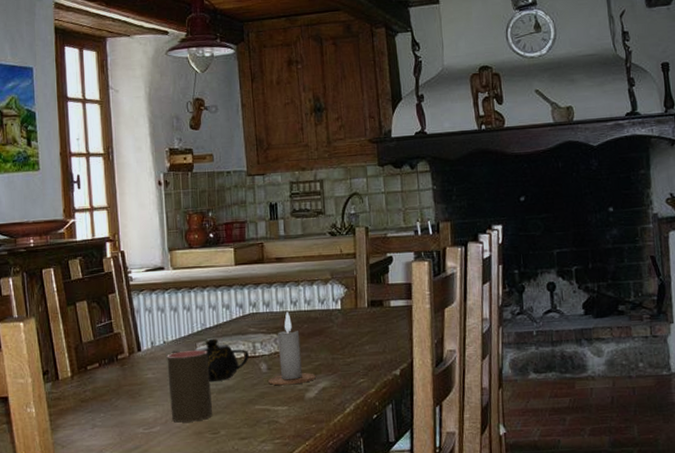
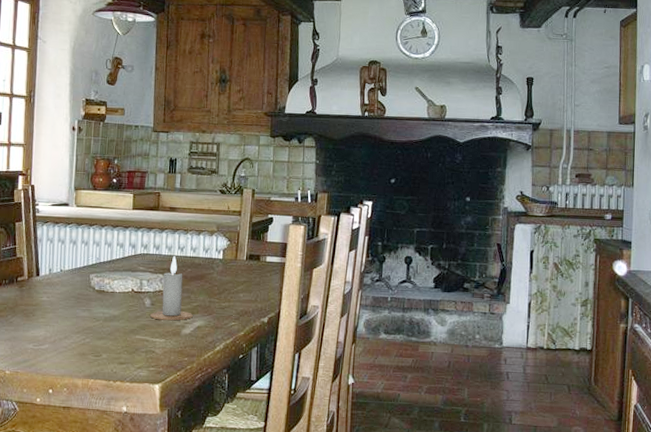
cup: present [167,350,212,423] -> none [59,280,99,344]
teapot: present [171,338,249,383] -> none [66,272,136,311]

